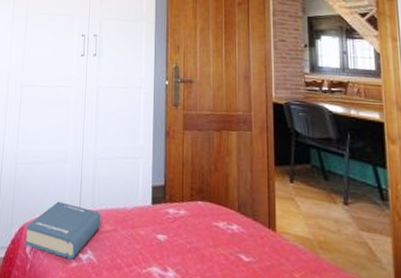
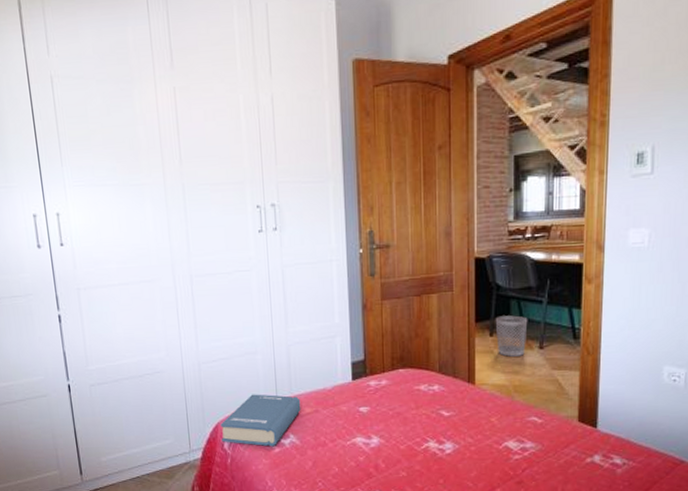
wastebasket: none [295,163,330,209] -> present [495,315,528,357]

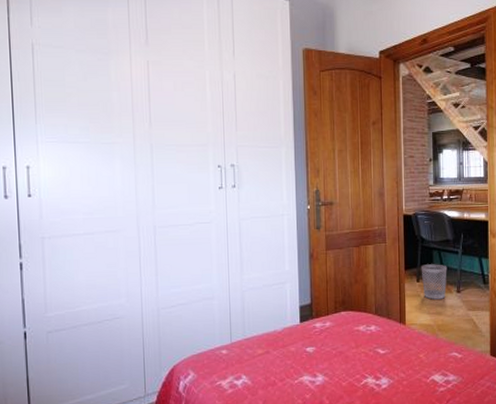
book: present [220,394,301,447] -> none [176,337,253,388]

